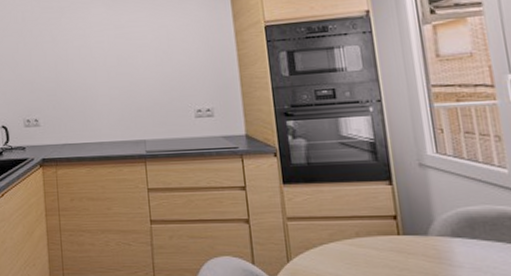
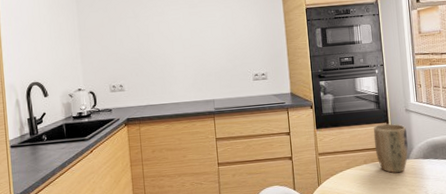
plant pot: none [368,182,426,255] -> present [373,123,408,173]

